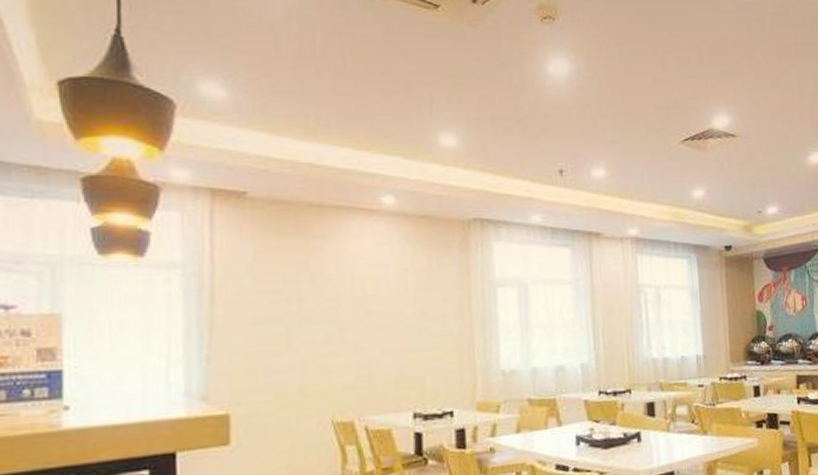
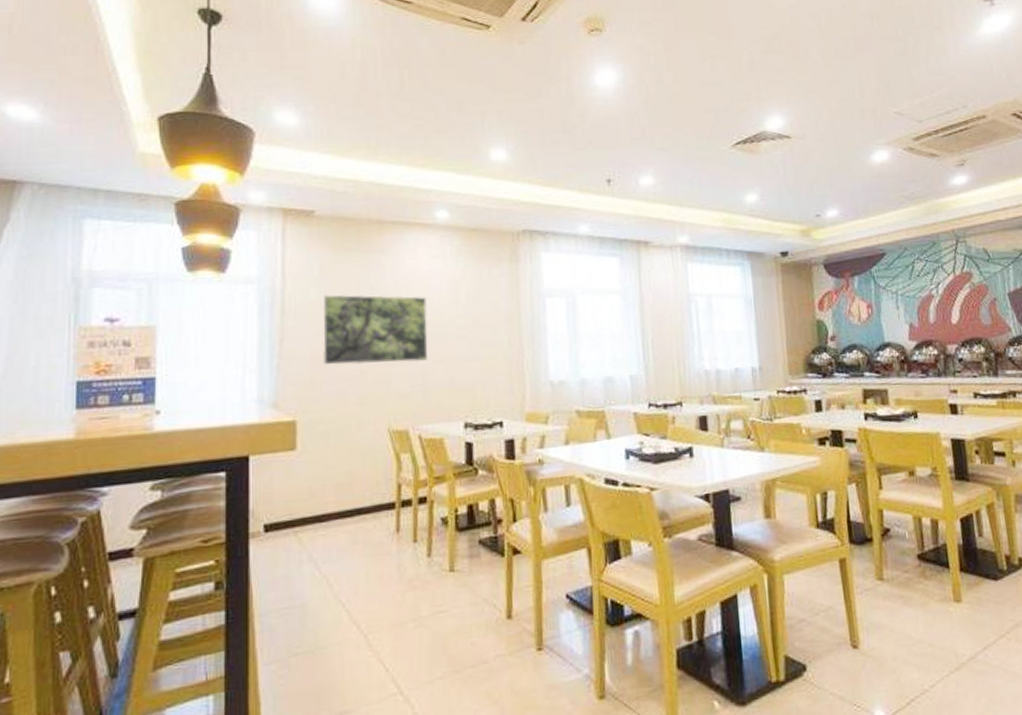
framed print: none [257,281,375,356] -> present [322,294,428,366]

